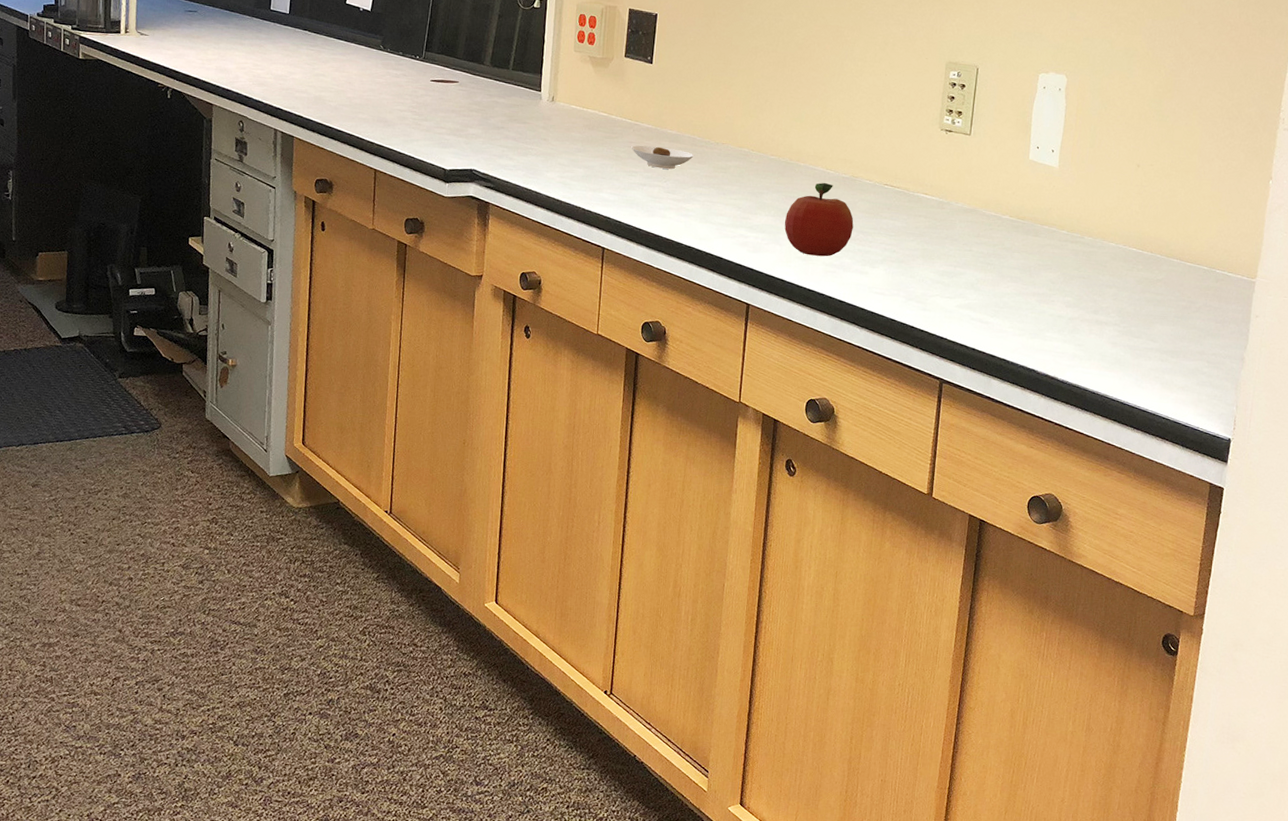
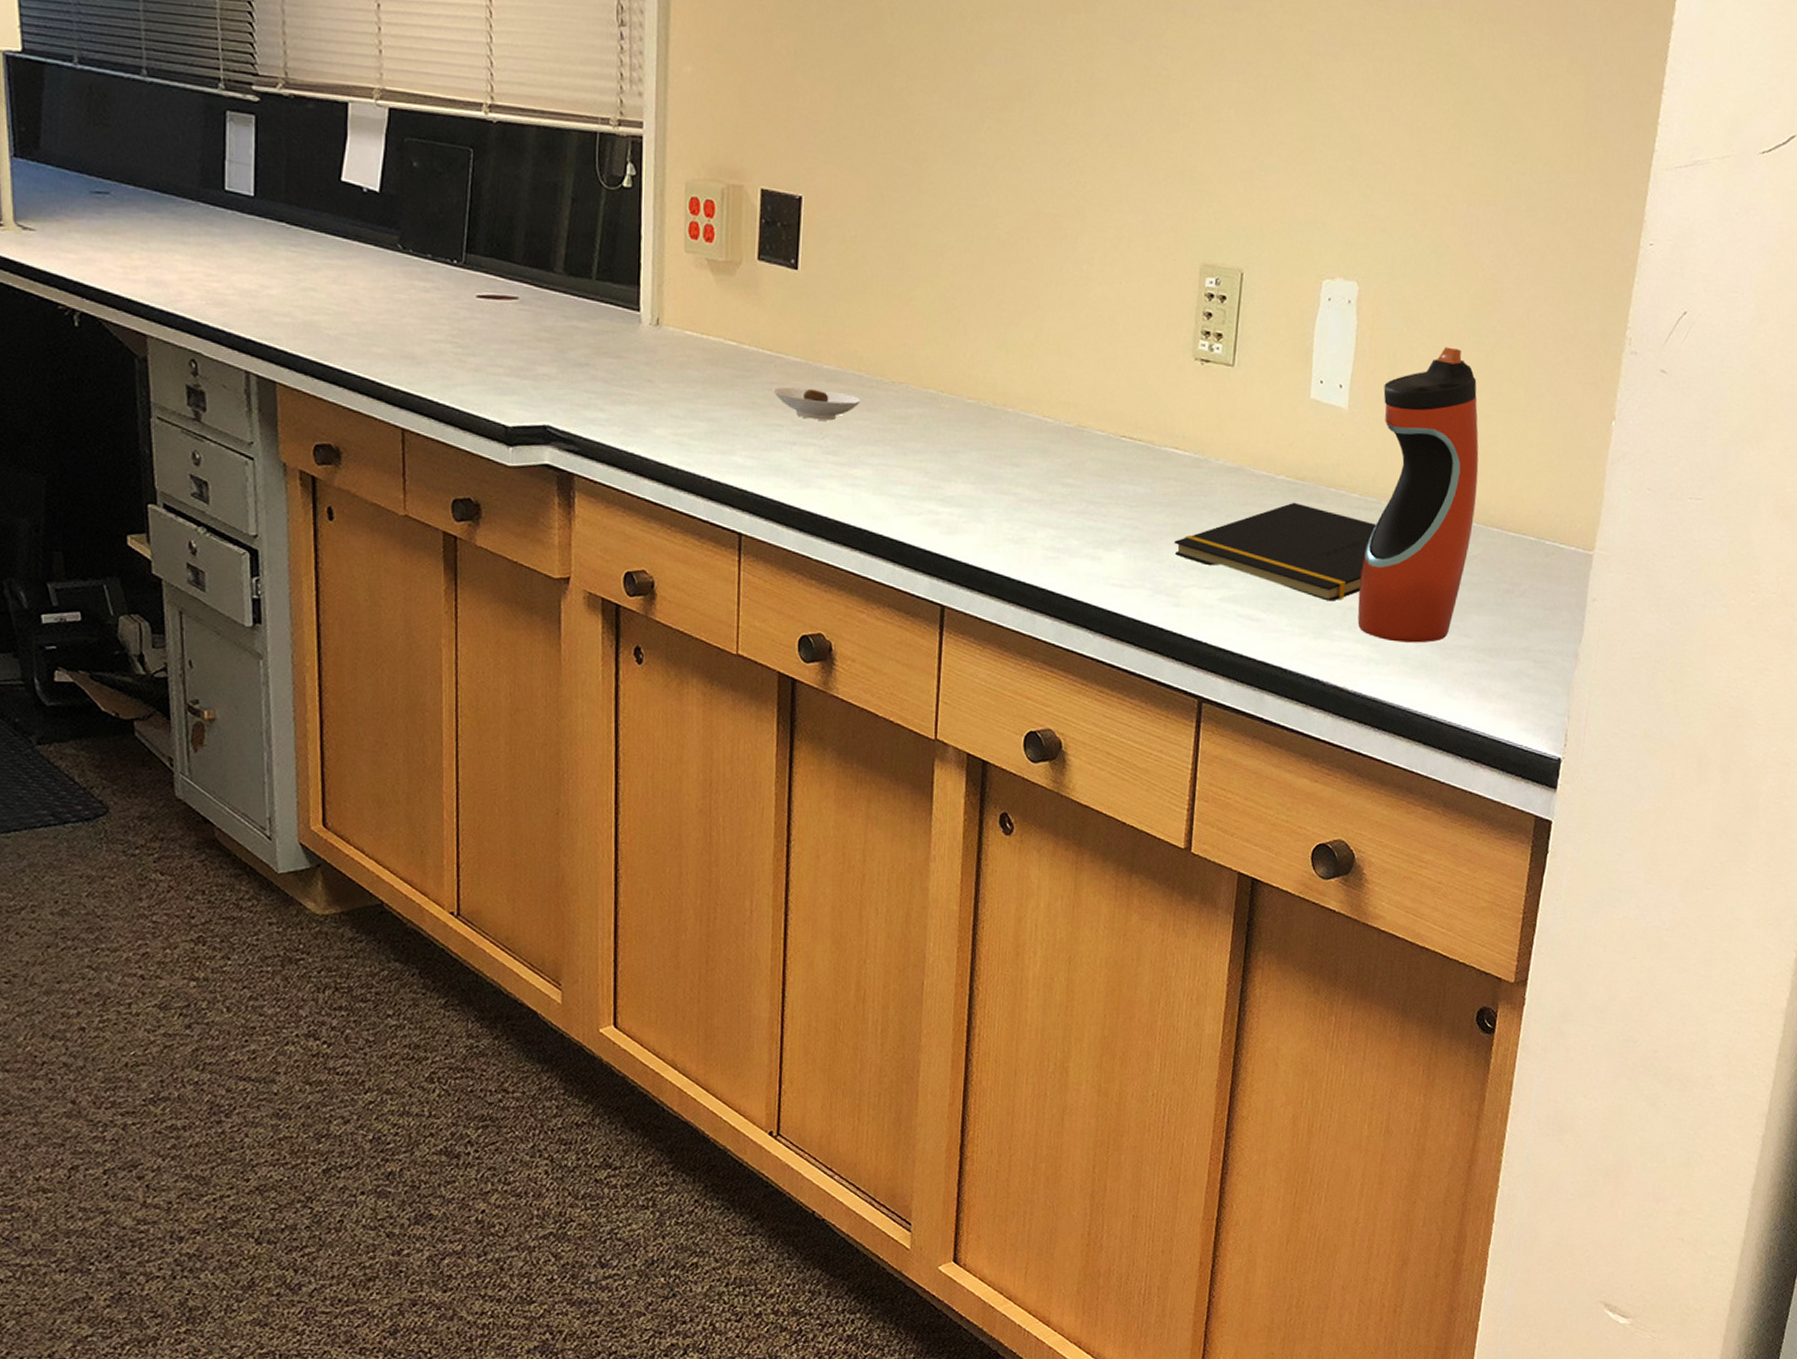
fruit: present [784,183,854,257] -> none [988,435,1082,538]
notepad: none [923,235,1081,311] -> present [1174,502,1377,601]
water bottle: none [1065,123,1162,345] -> present [1357,347,1479,643]

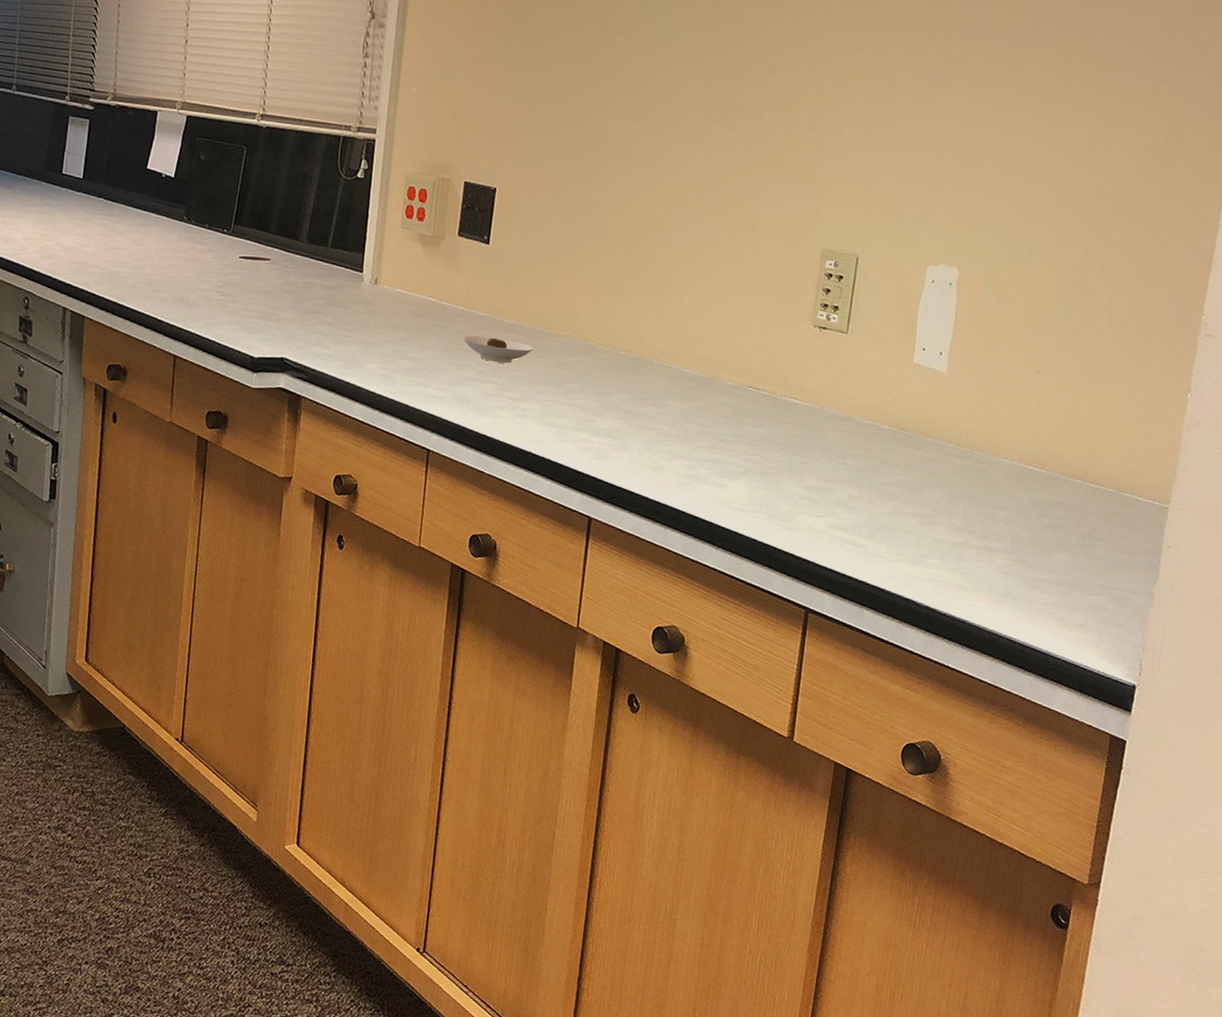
notepad: present [1174,502,1377,601] -> none [789,448,970,534]
water bottle: present [1357,347,1479,643] -> none [950,324,1064,575]

